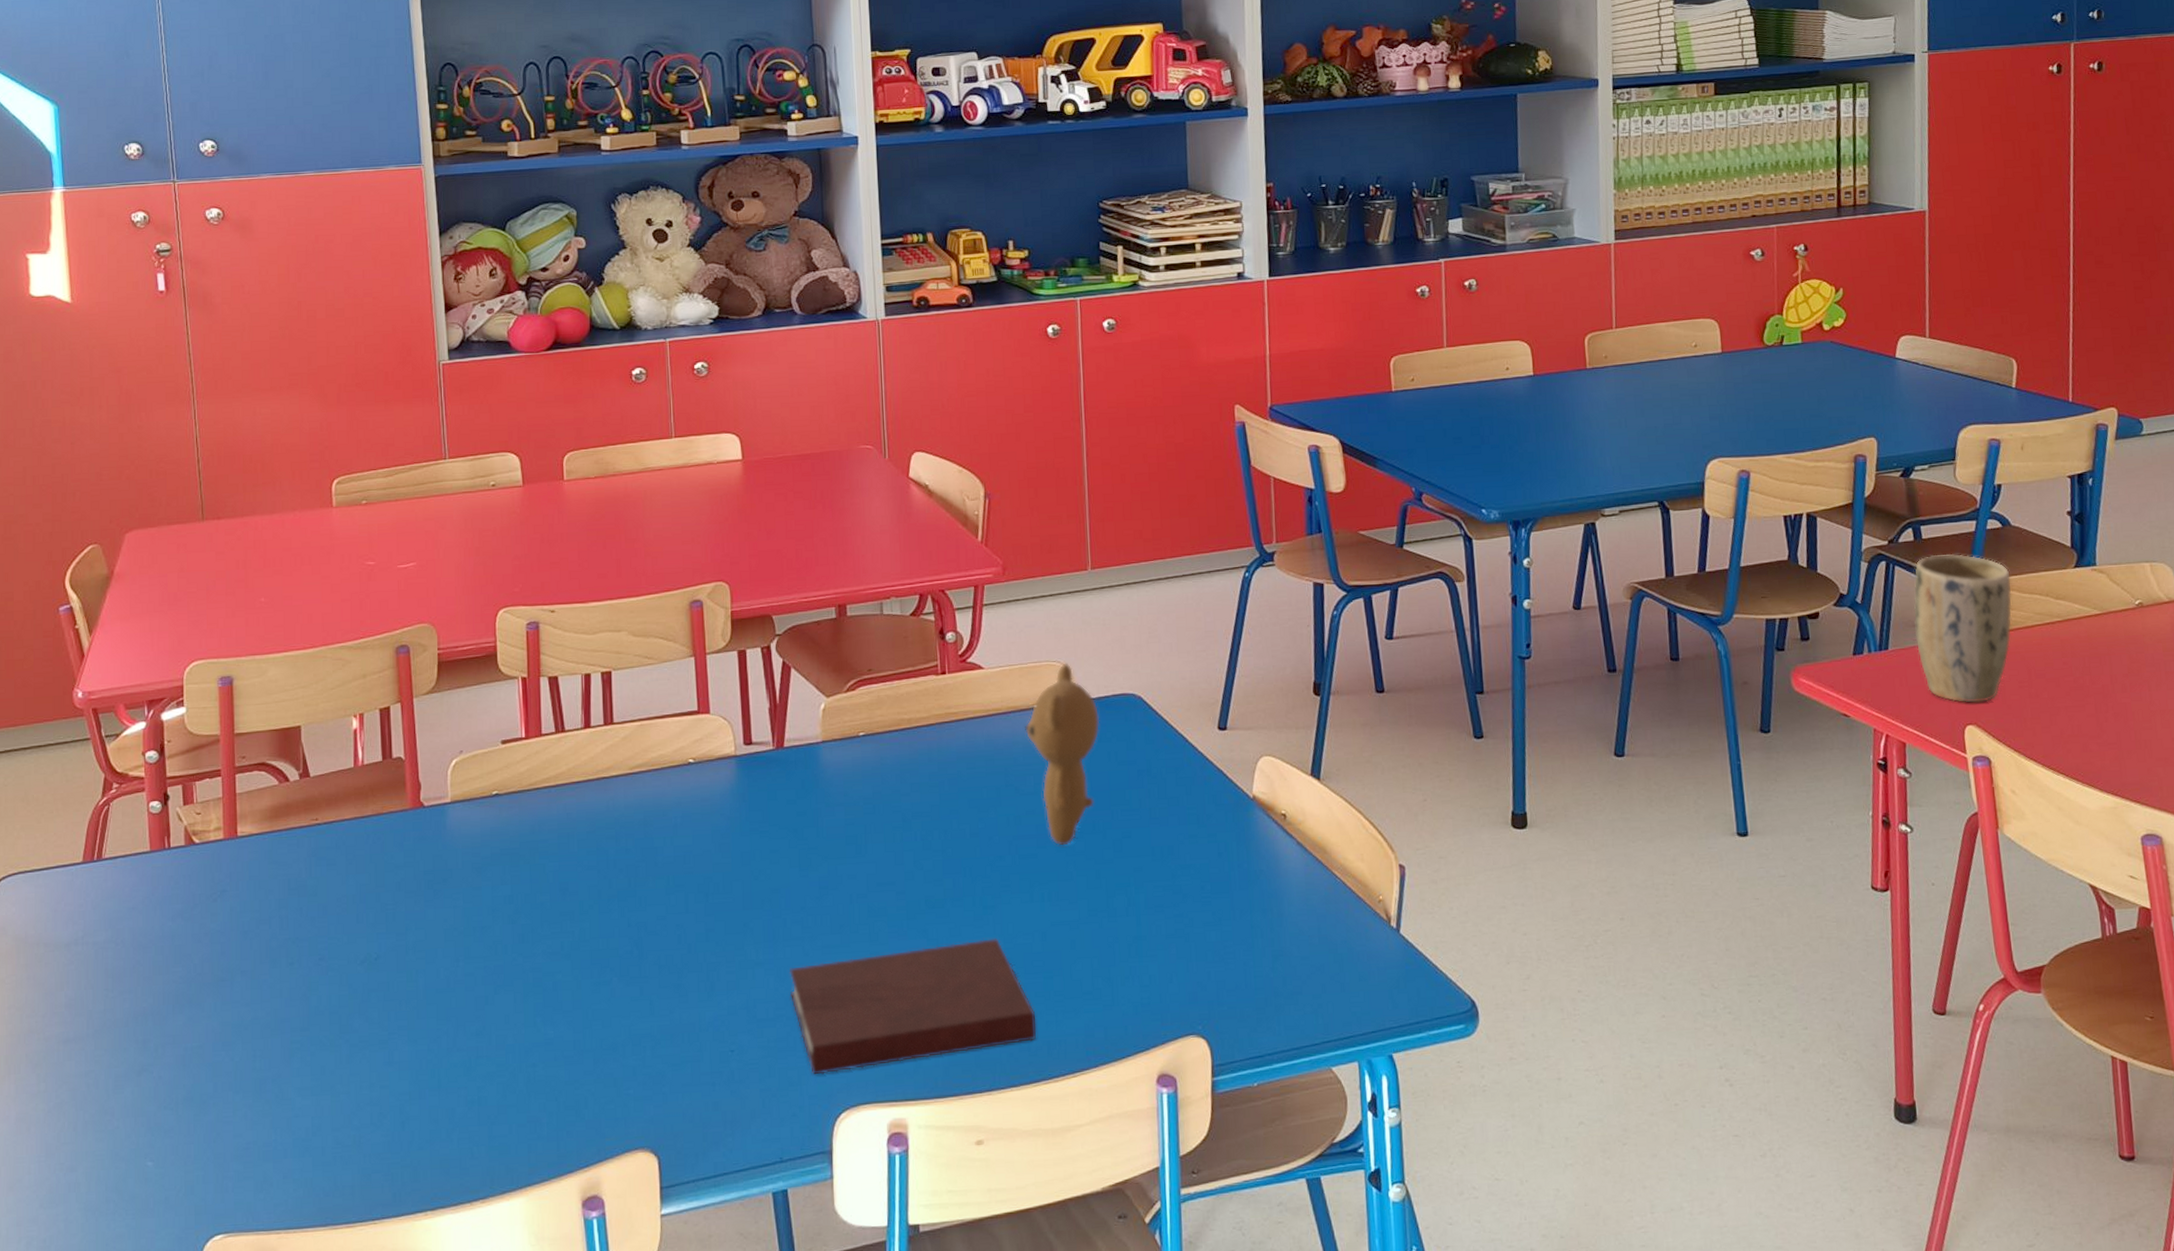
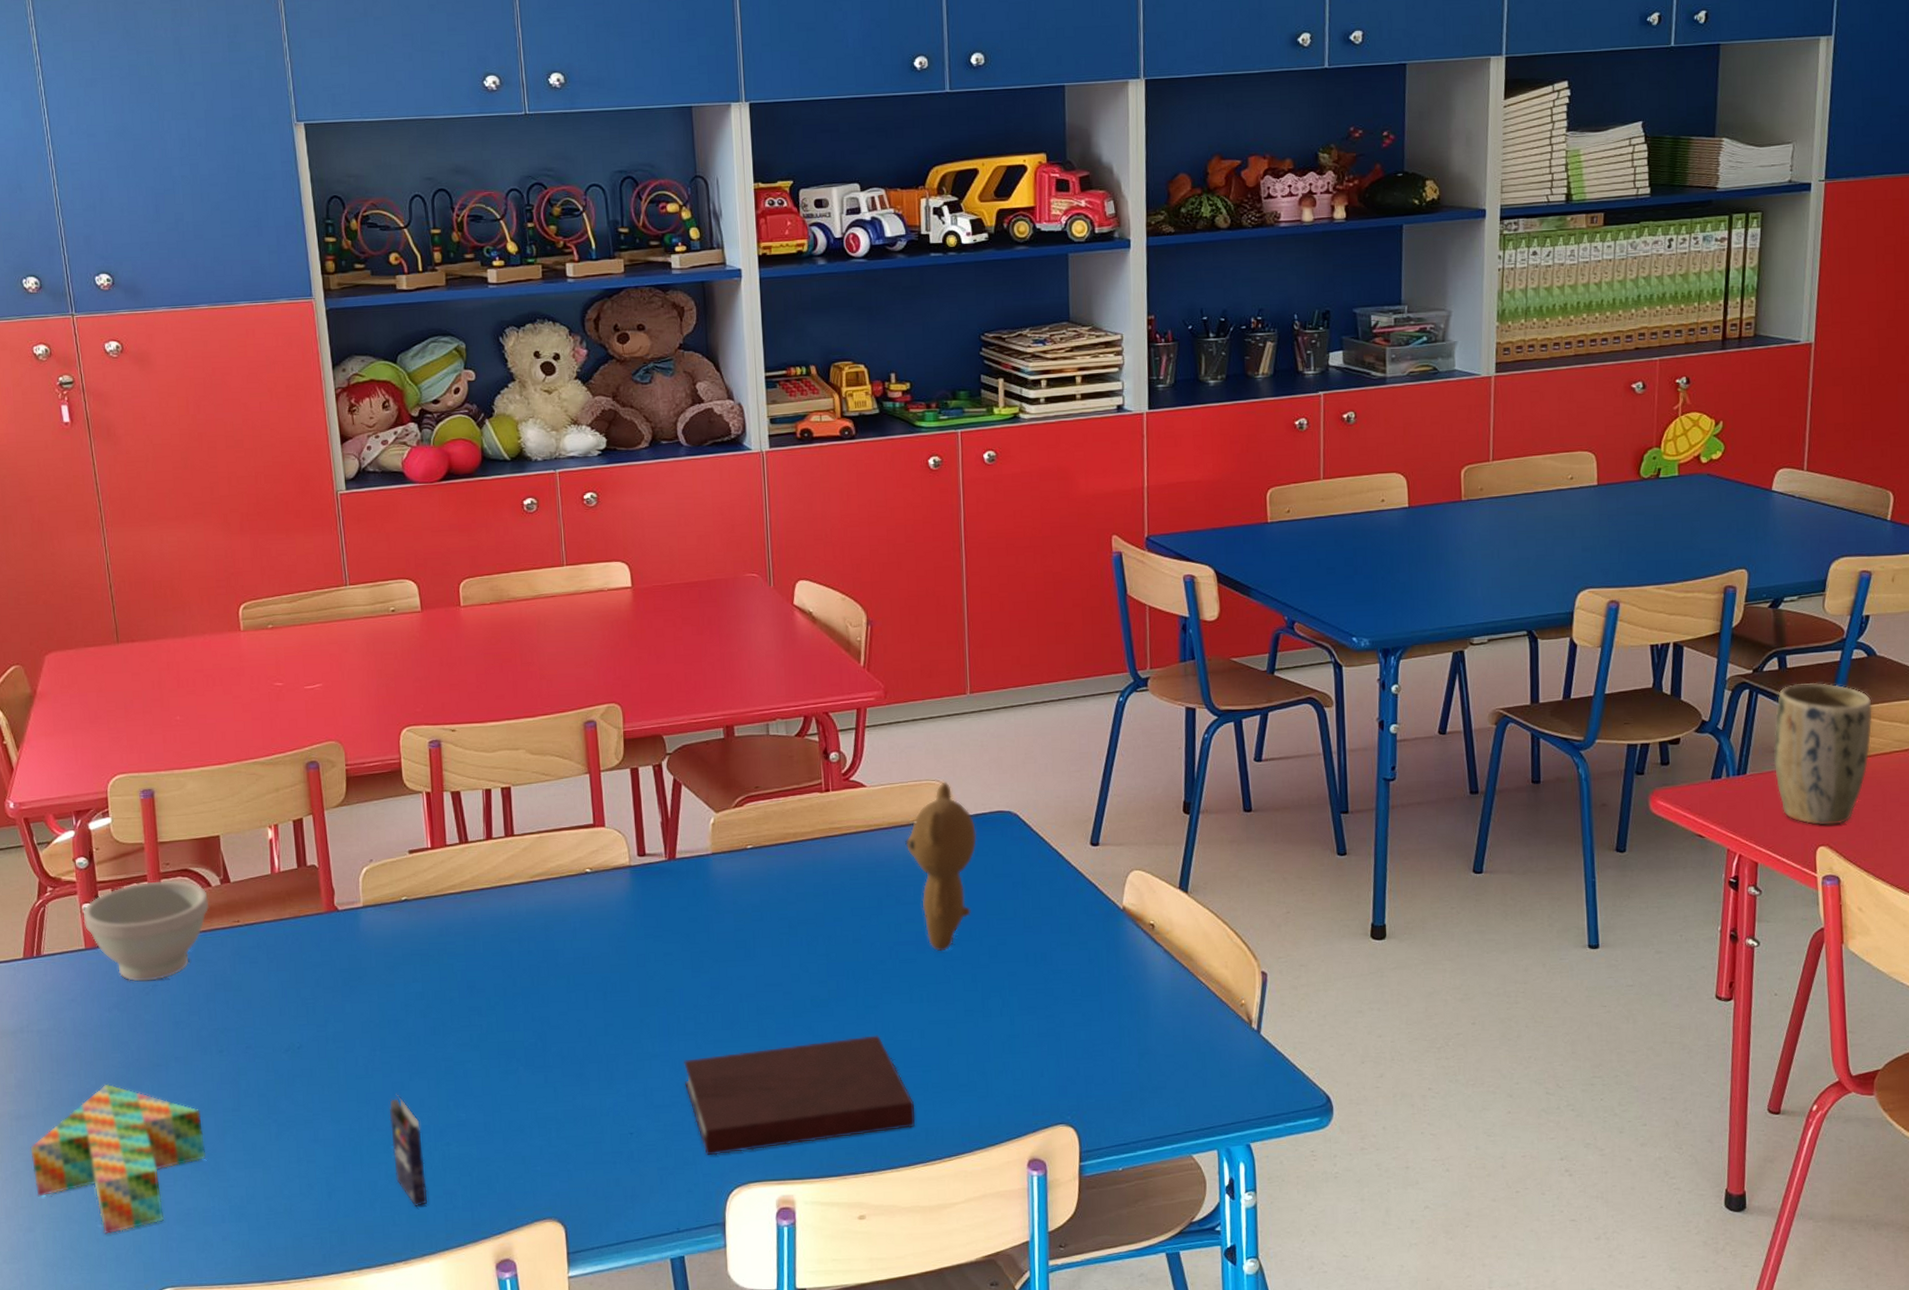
toy blocks: none [77,1001,270,1173] -> present [30,1083,206,1235]
bowl: none [150,775,286,887] -> present [83,880,210,982]
crayon box: none [471,1008,510,1138] -> present [389,1093,428,1207]

